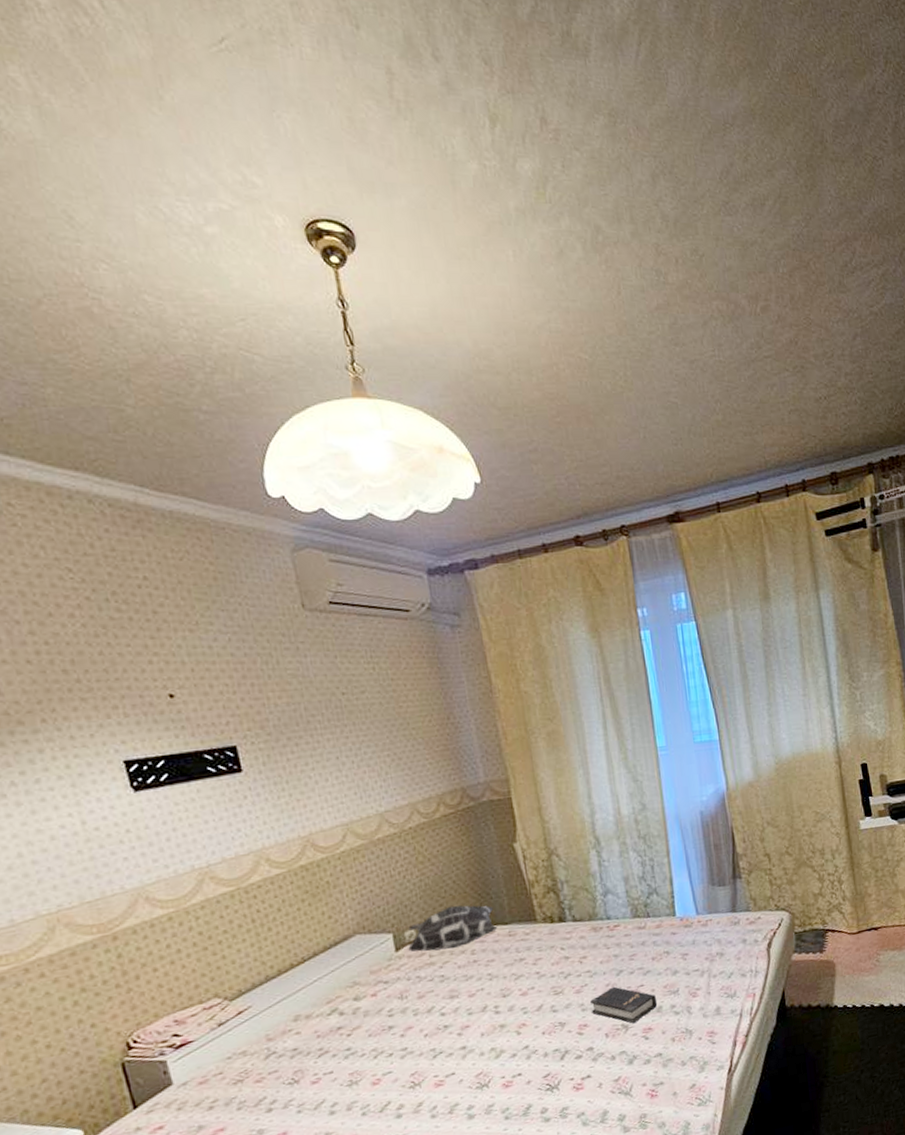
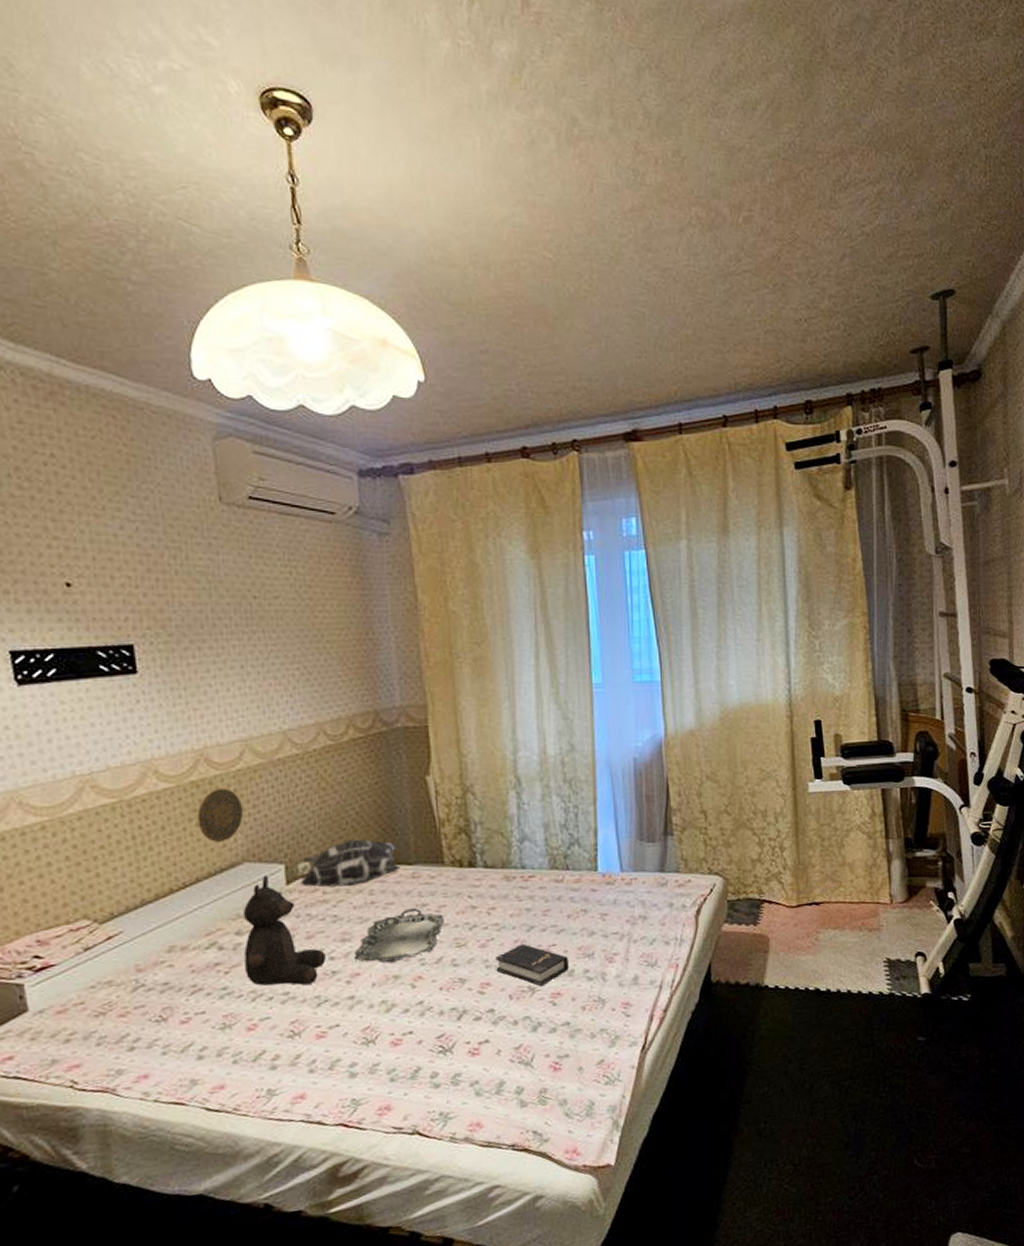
decorative plate: none [308,869,351,919] -> present [197,788,244,842]
teddy bear: none [358,944,438,1045] -> present [242,875,326,986]
serving tray: none [462,962,541,1015] -> present [353,908,444,963]

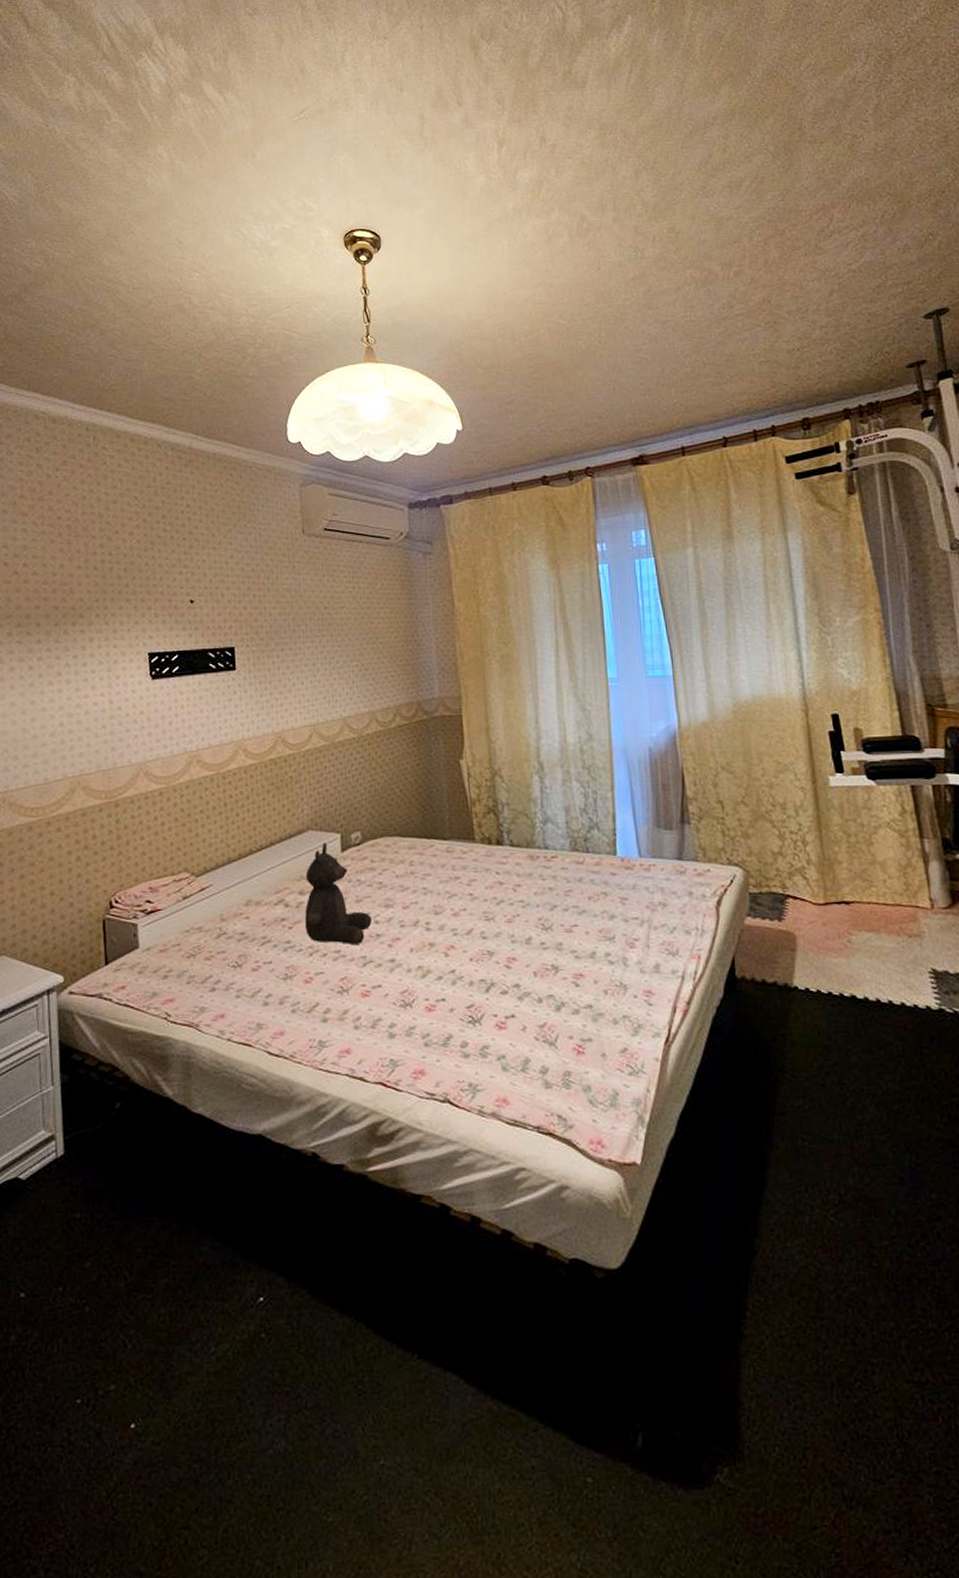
decorative plate: present [197,788,244,842] -> none [274,766,310,811]
decorative pillow: present [300,839,401,888] -> none [353,814,437,857]
serving tray: present [353,908,444,963] -> none [395,880,474,931]
hardback book: present [496,943,570,987] -> none [521,922,591,966]

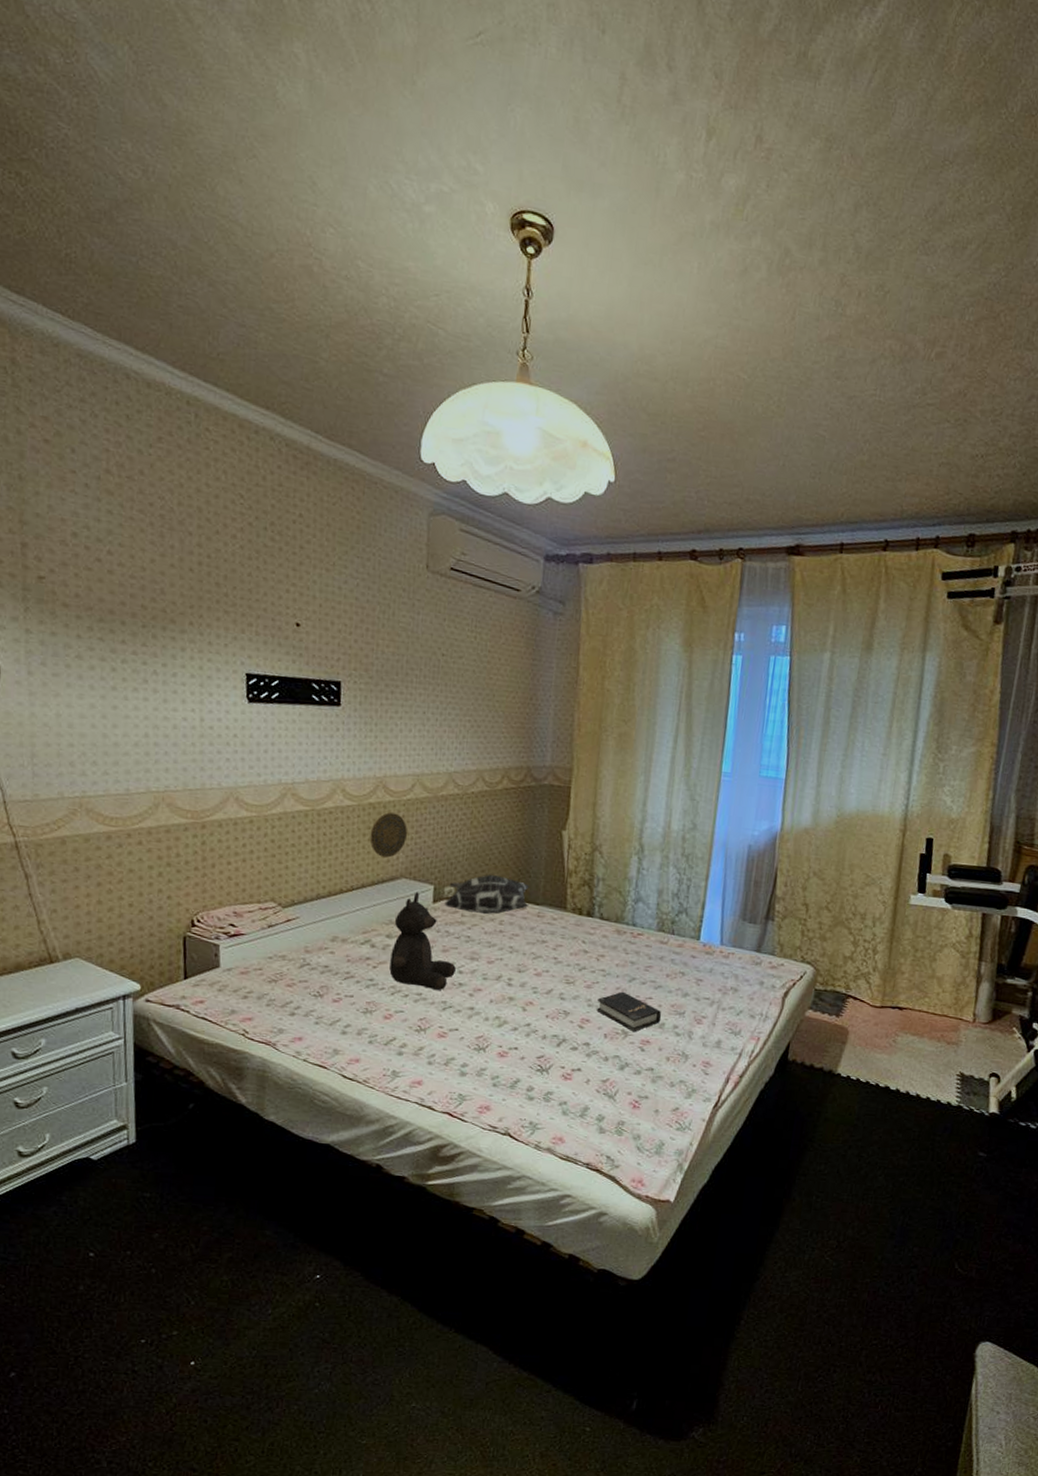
decorative plate: none [274,766,310,811] -> present [369,812,408,858]
decorative pillow: none [353,814,437,857] -> present [444,874,530,915]
hardback book: none [521,922,591,966] -> present [597,991,662,1032]

